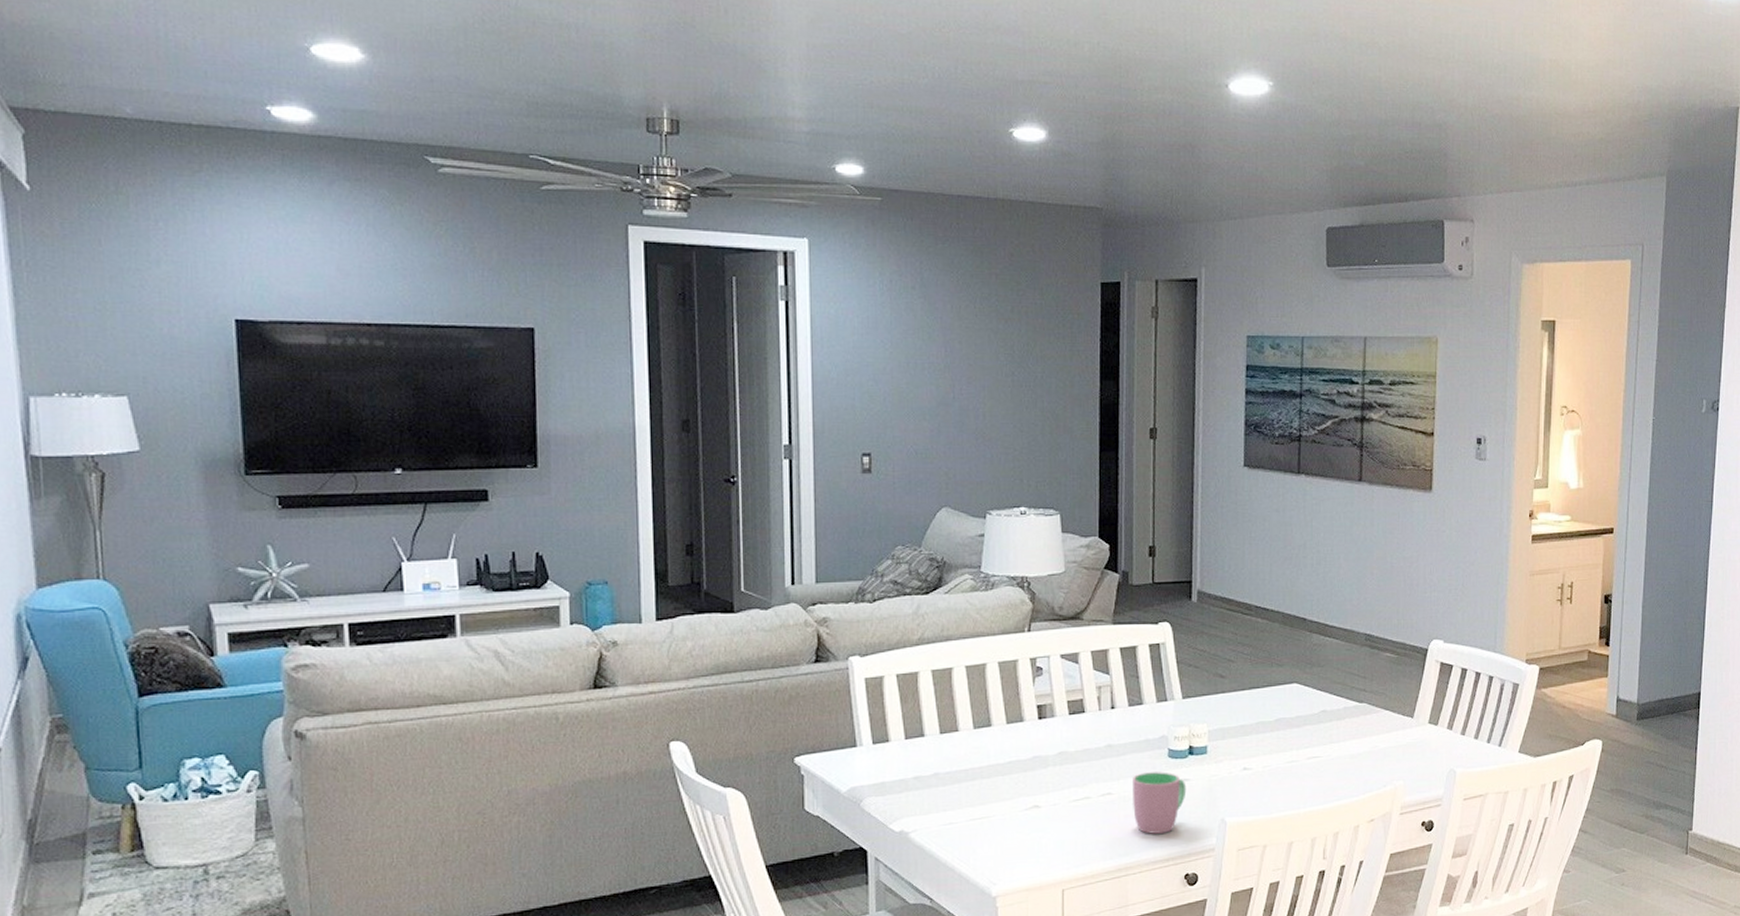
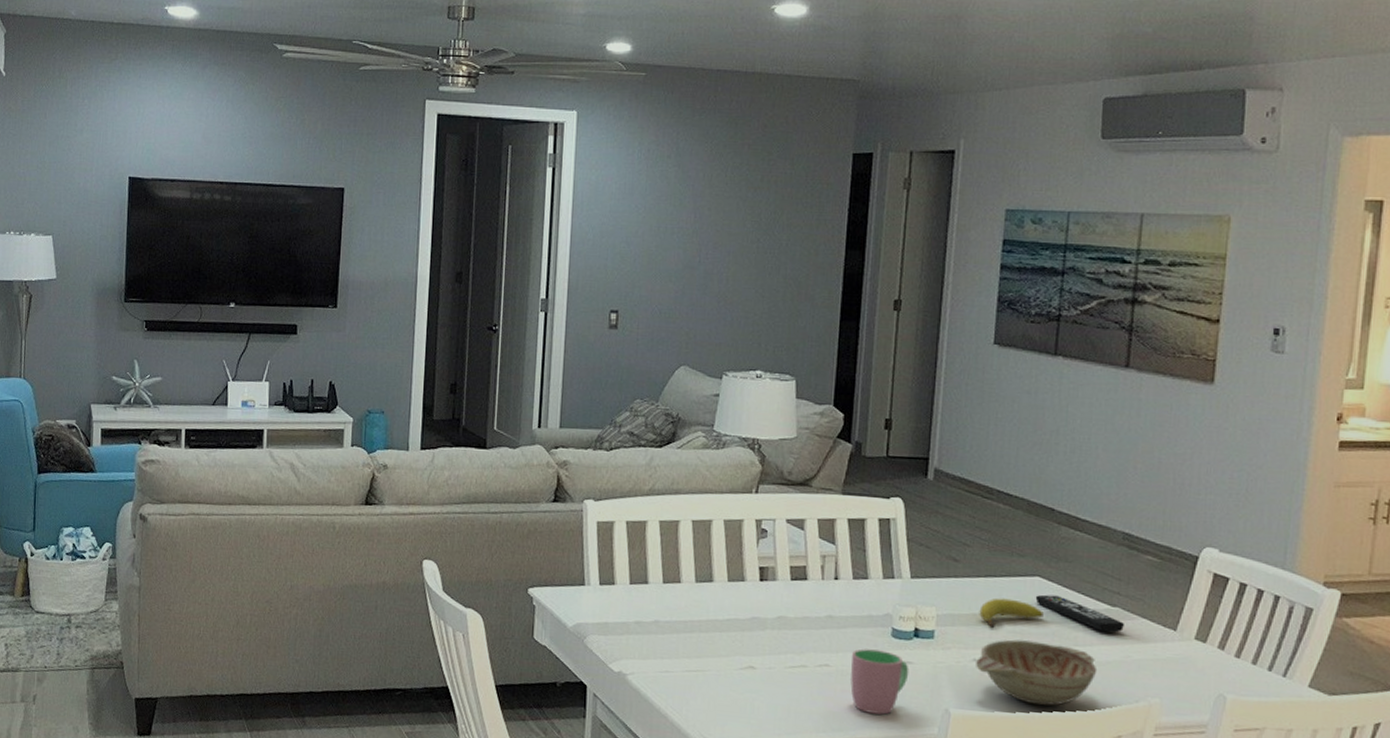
fruit: none [1246,707,1302,737] -> present [979,598,1044,629]
decorative bowl: none [1246,744,1351,803] -> present [976,639,1098,706]
remote control: none [1294,699,1370,727] -> present [1035,594,1124,633]

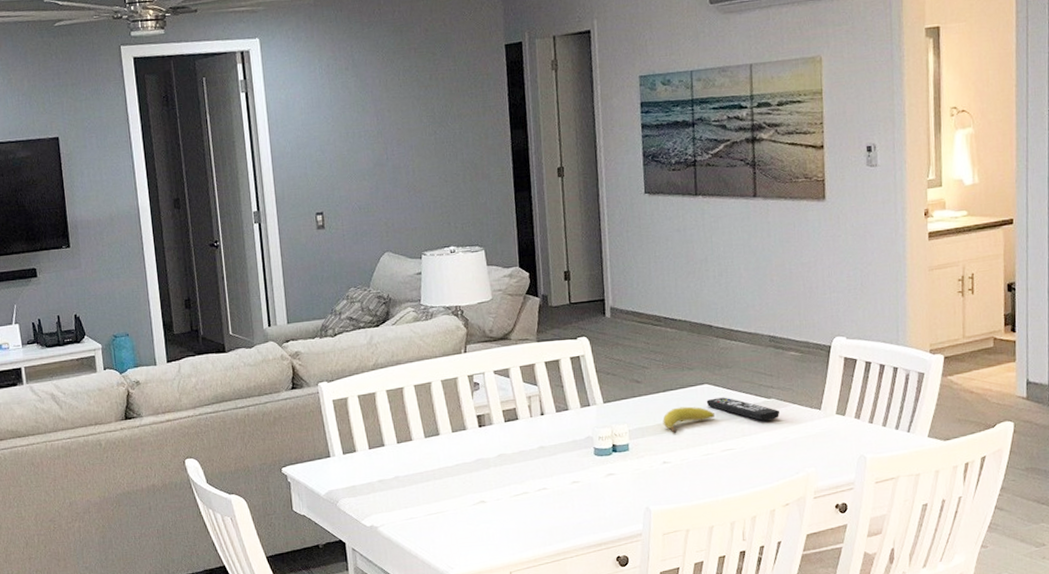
cup: present [850,649,909,715] -> none [564,468,613,523]
decorative bowl: present [976,639,1098,706] -> none [666,438,763,491]

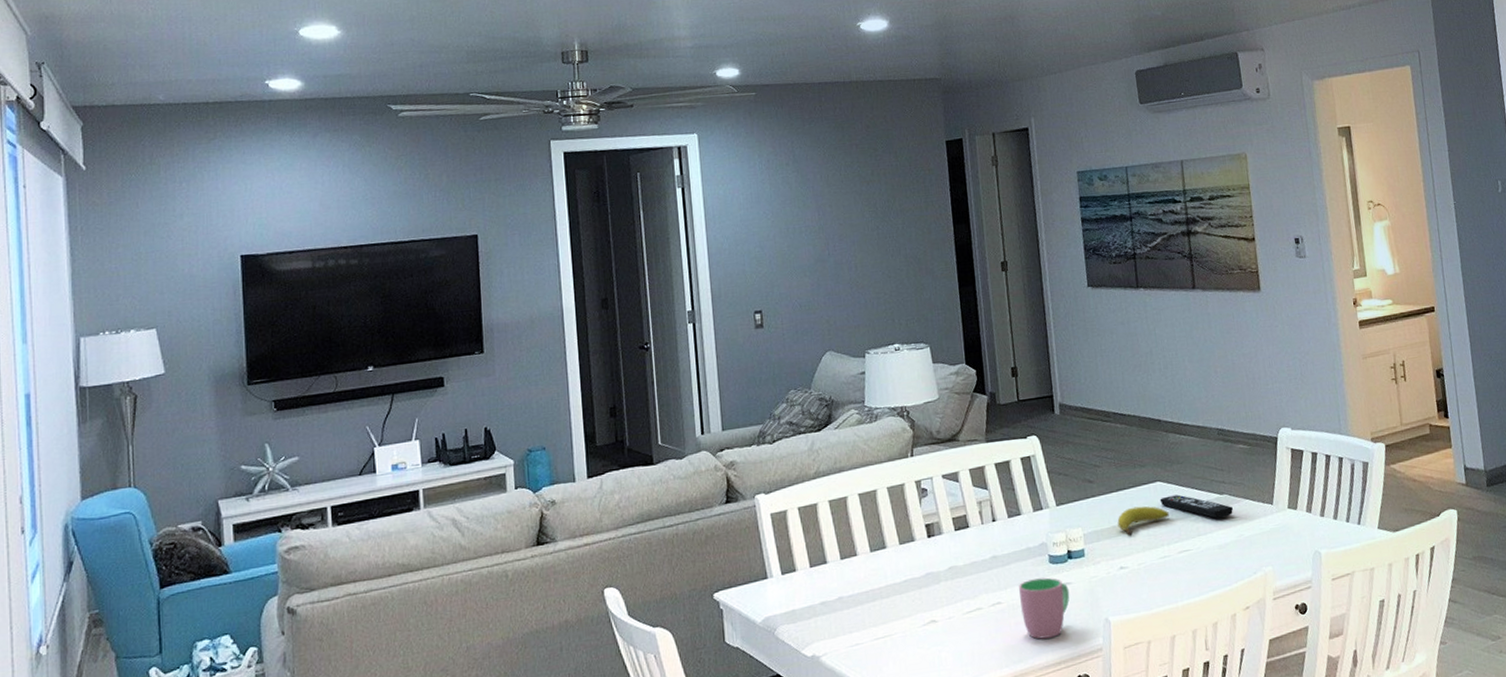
cup: none [564,468,613,523] -> present [1019,577,1070,639]

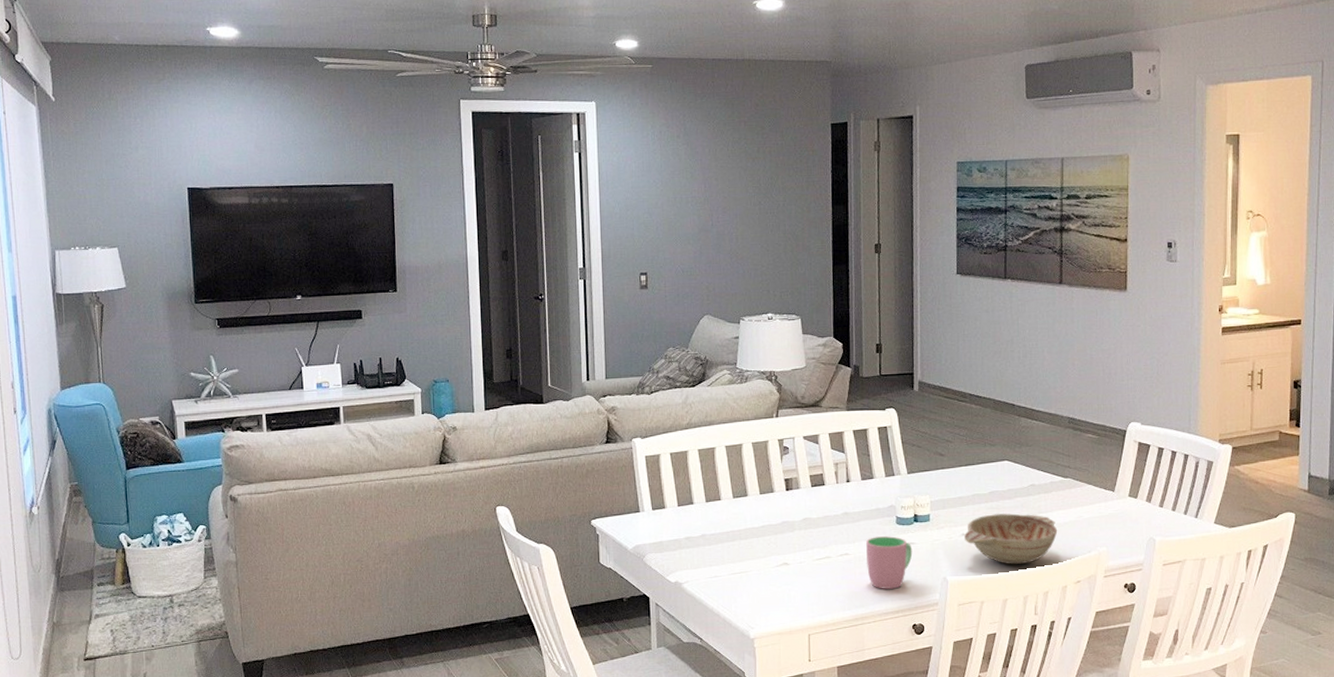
fruit: present [1117,506,1169,536] -> none [963,481,1013,508]
decorative bowl: none [1123,538,1220,597] -> present [964,513,1058,565]
remote control: present [1160,494,1233,518] -> none [1006,474,1075,499]

